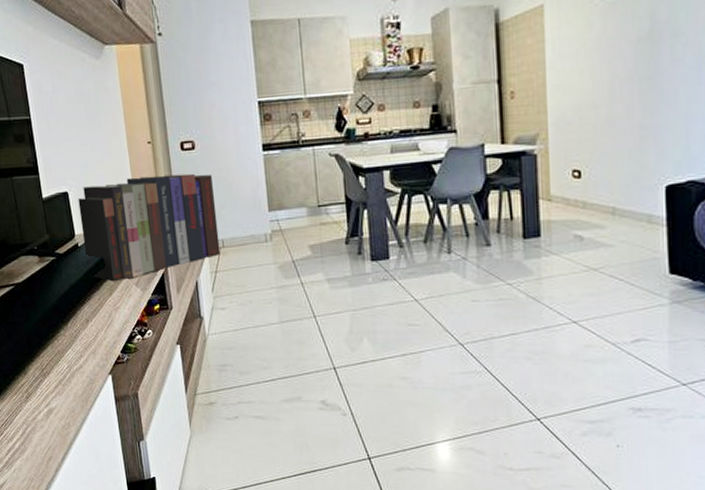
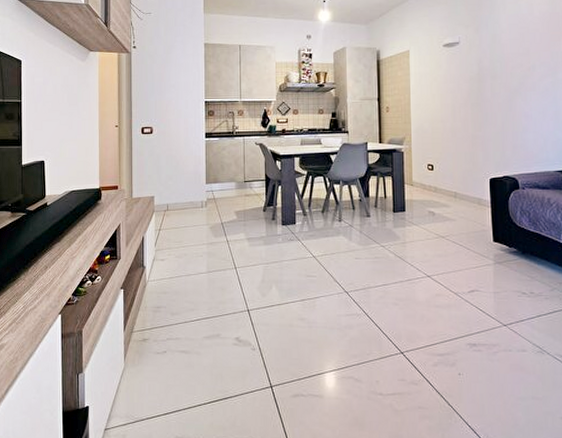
books: present [78,173,221,282] -> none [52,151,165,236]

